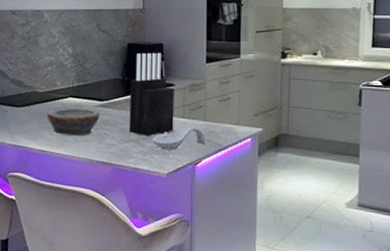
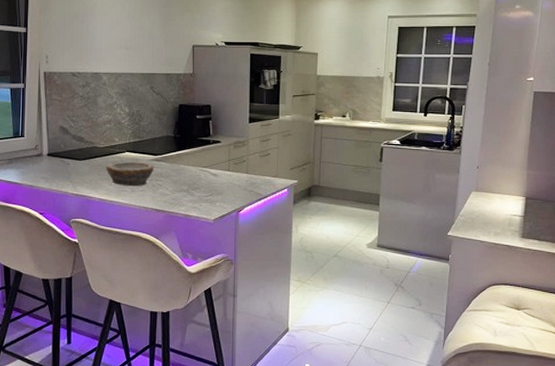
knife block: present [129,52,174,137] -> none [181,113,220,187]
spoon rest: present [153,126,205,150] -> none [201,178,248,199]

